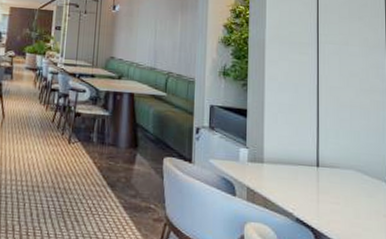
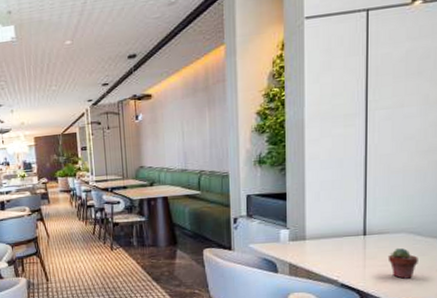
potted succulent: none [339,185,367,221] -> present [387,247,418,279]

